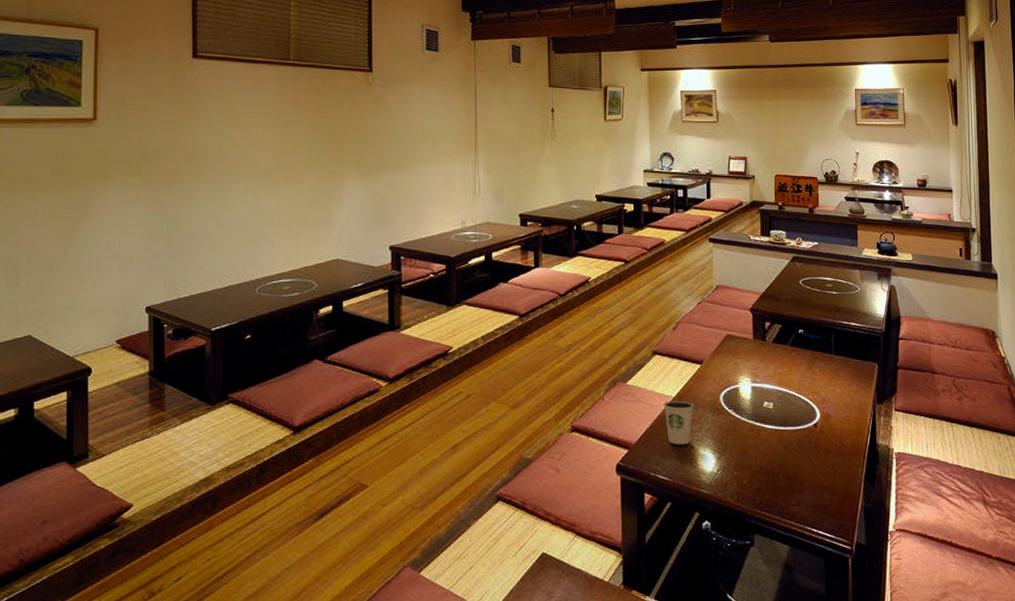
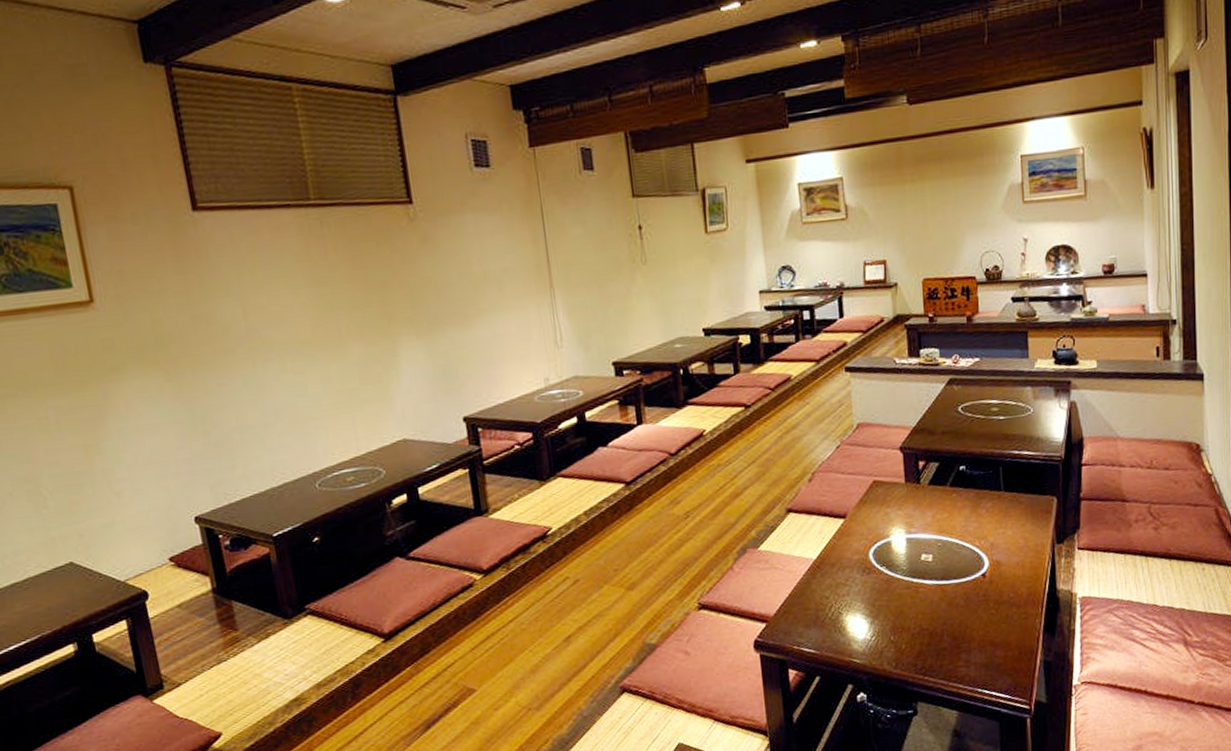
dixie cup: present [663,400,694,445] -> none [803,562,839,613]

